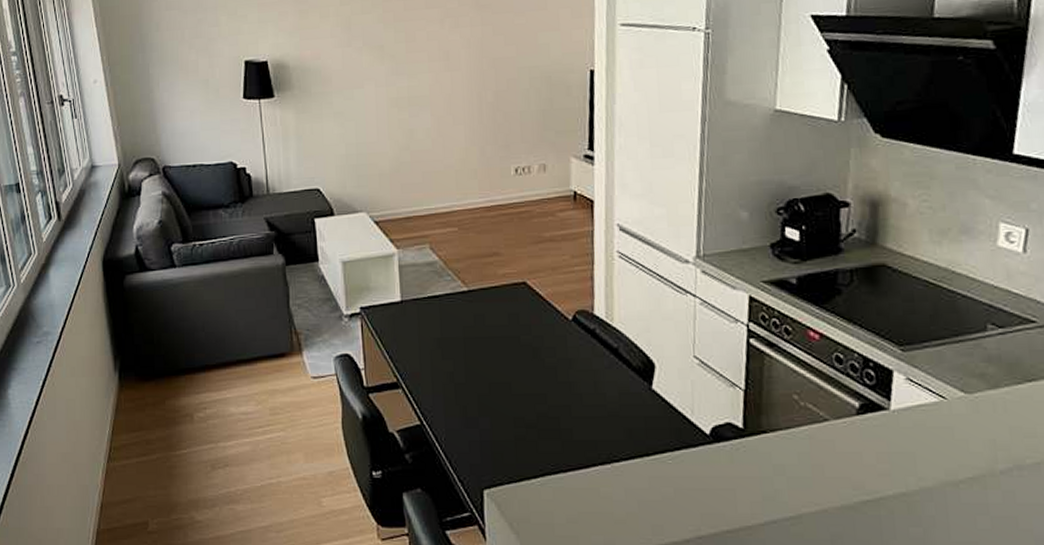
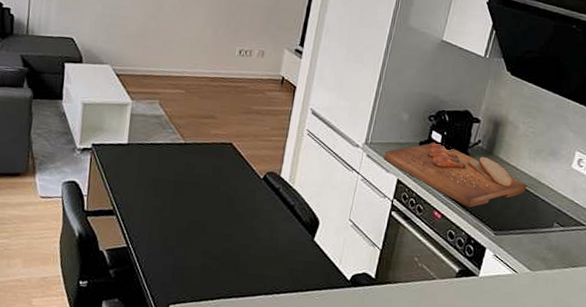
cutting board: none [725,240,936,321] -> present [384,142,527,208]

